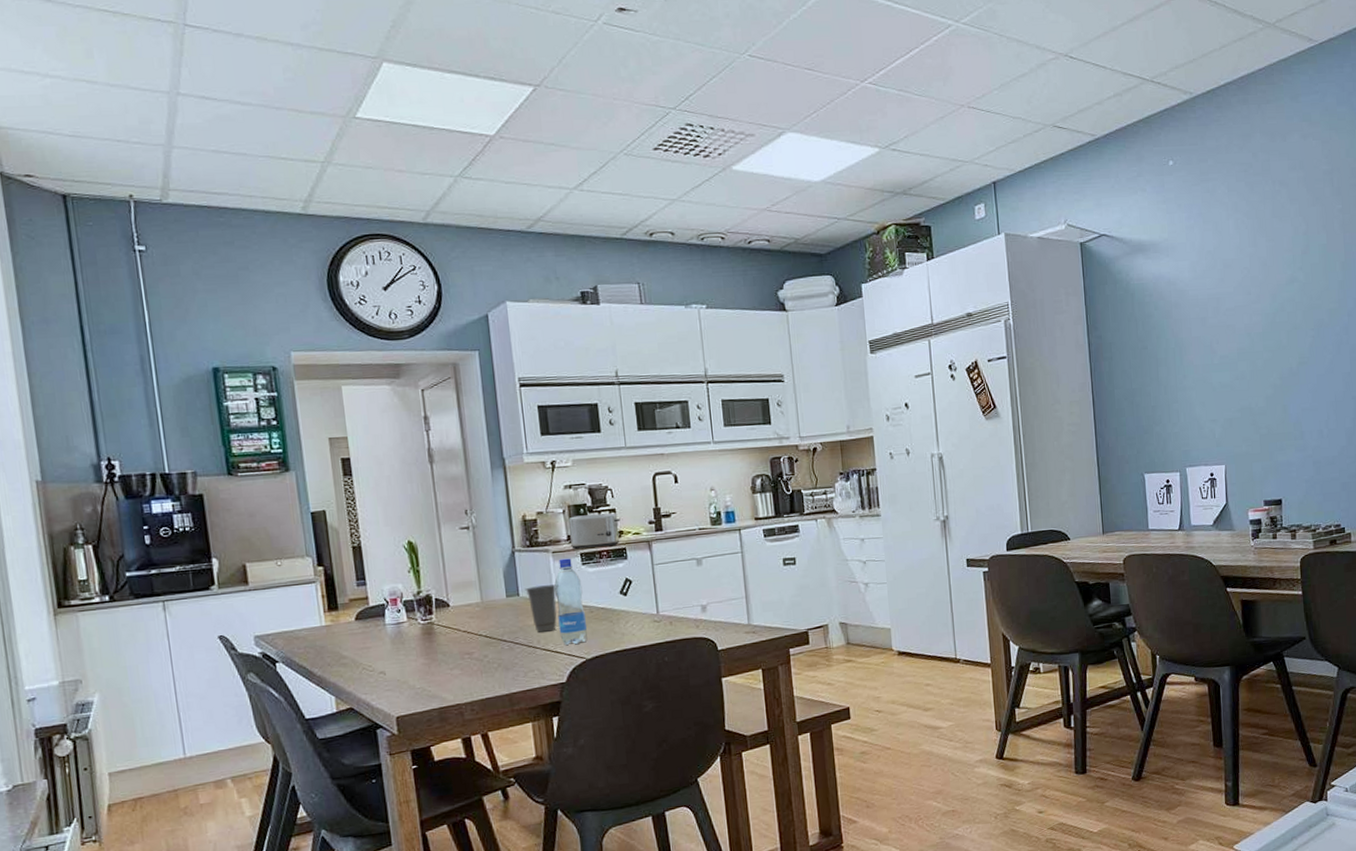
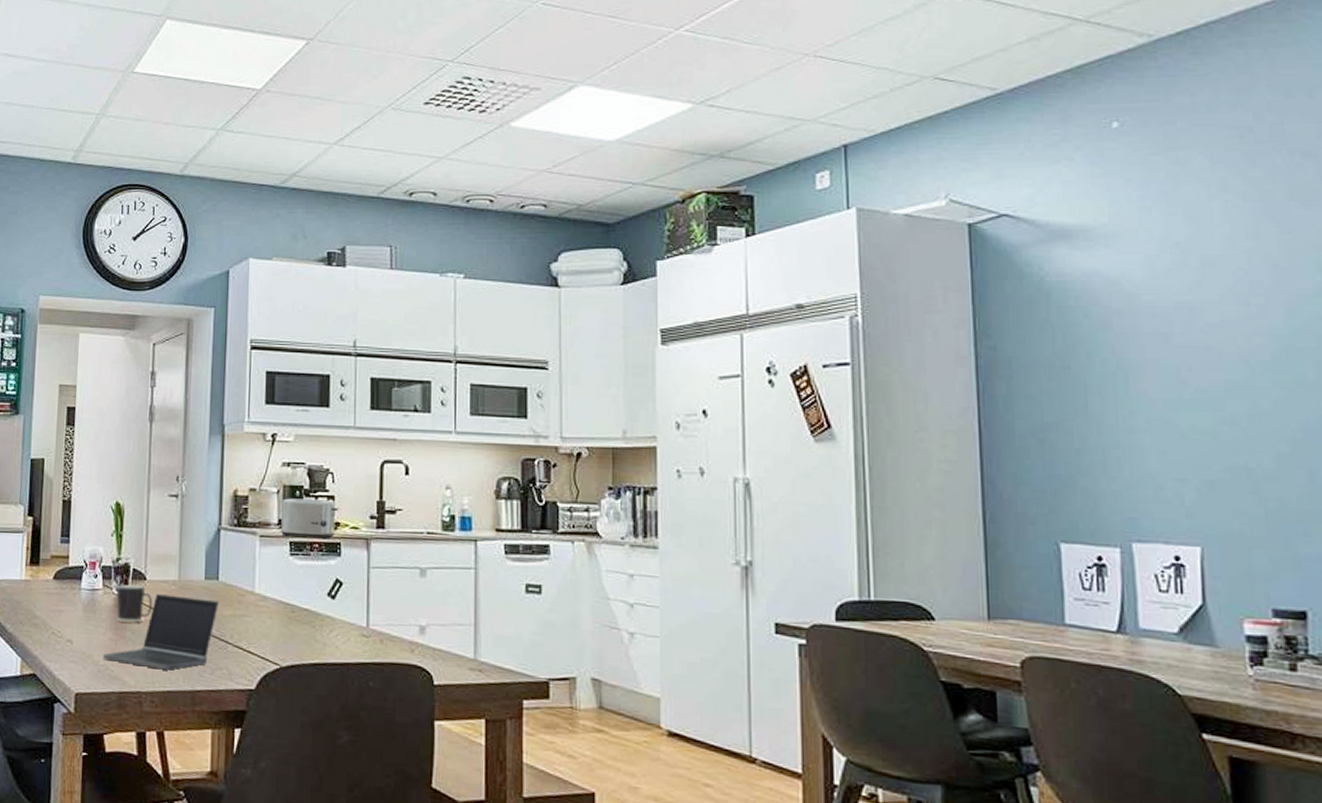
laptop computer: none [418,614,523,683] -> present [102,594,219,670]
mug: none [421,611,460,647] -> present [116,584,153,623]
cup: present [525,584,557,633] -> none [225,571,259,627]
bottle: present [554,558,588,646] -> none [255,545,287,648]

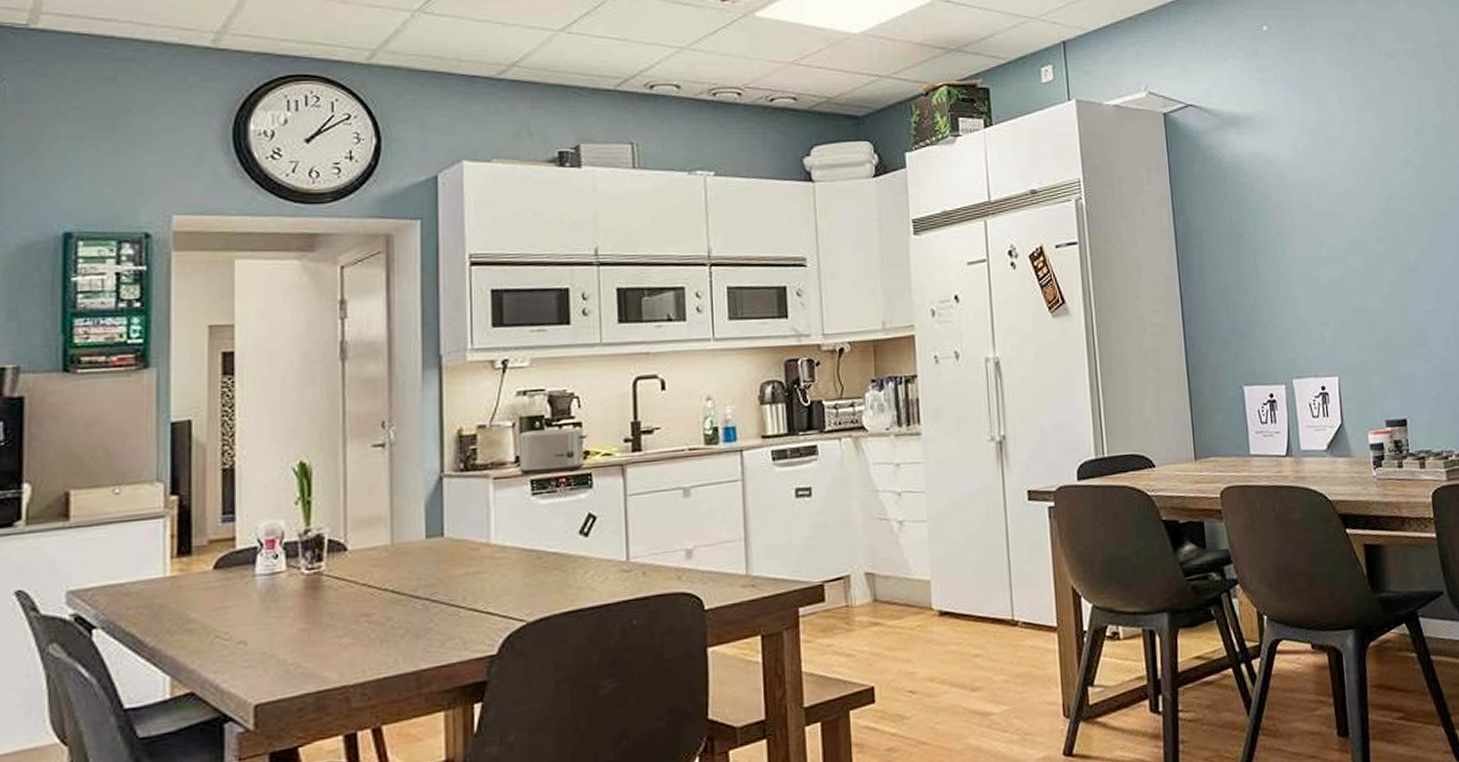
laptop computer: present [102,594,219,670] -> none [291,561,446,657]
mug: present [116,584,153,623] -> none [306,557,358,607]

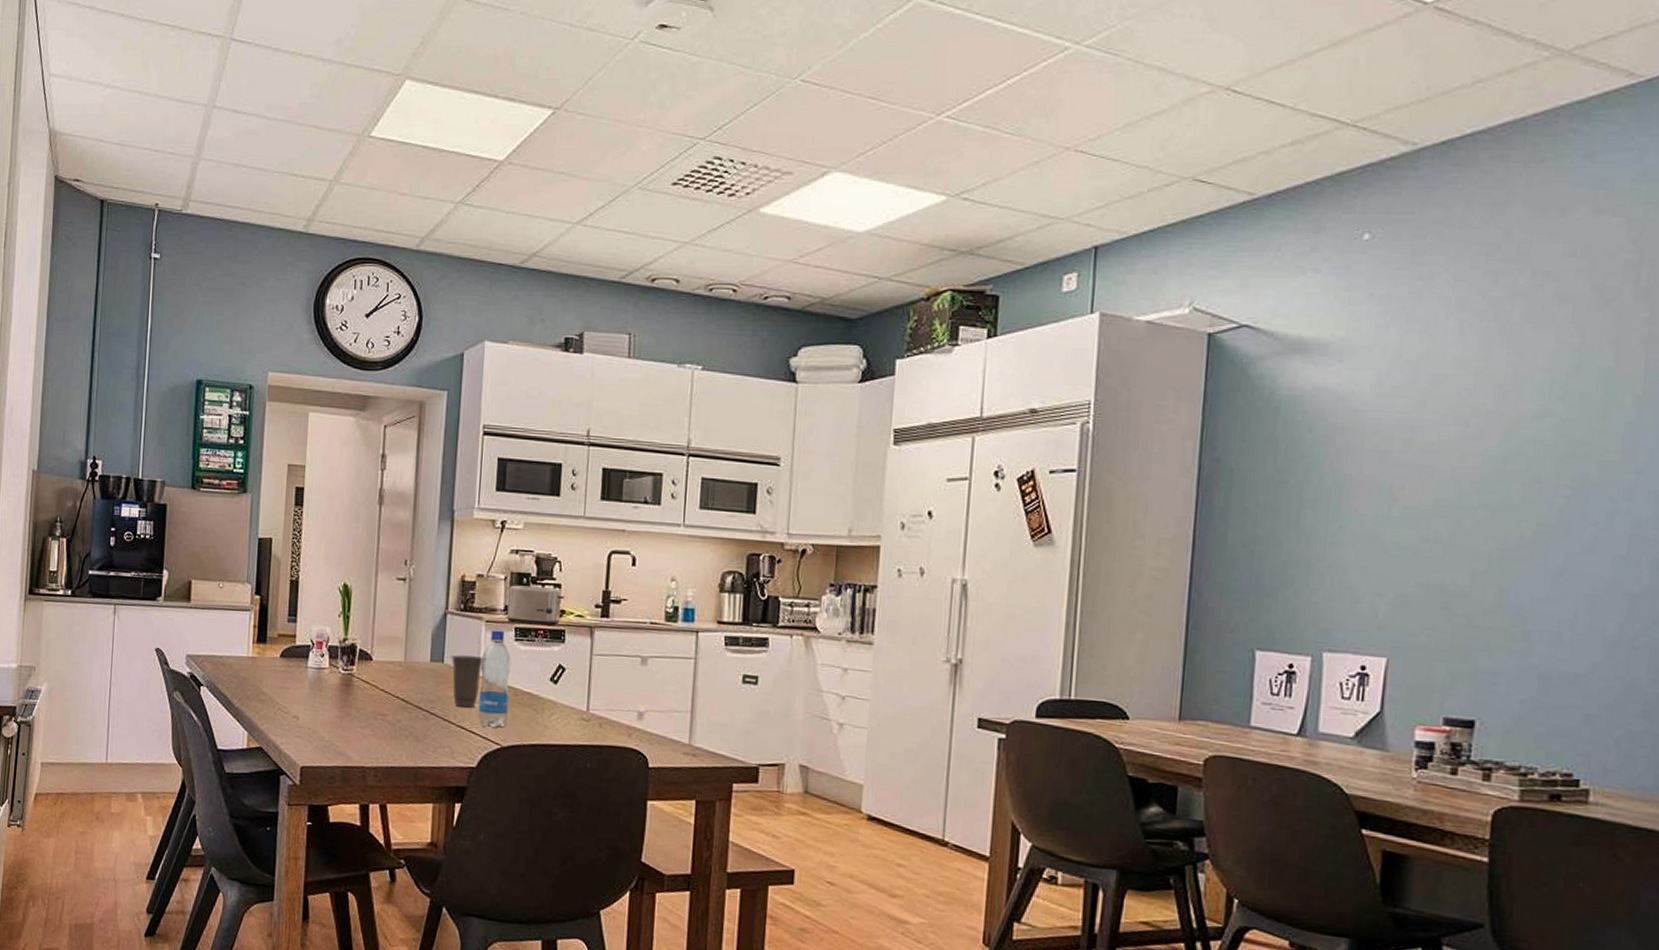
cup: none [452,521,495,587] -> present [451,655,484,708]
bottle: none [493,486,531,605] -> present [478,630,511,729]

